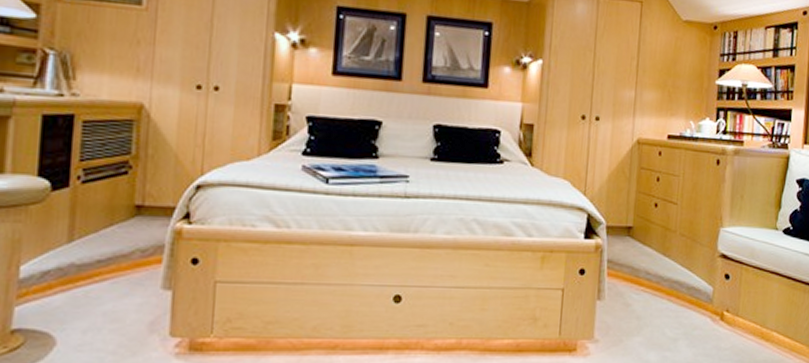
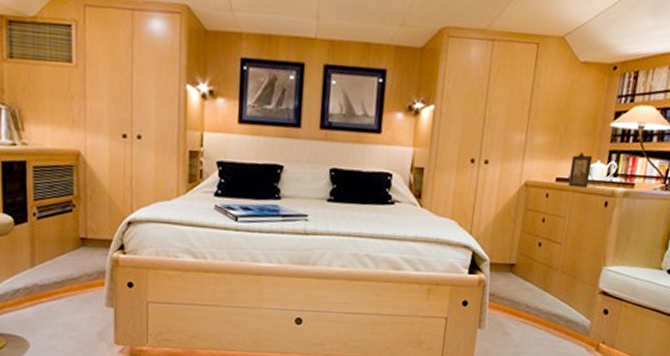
photo frame: none [679,109,707,147] -> present [568,152,596,189]

